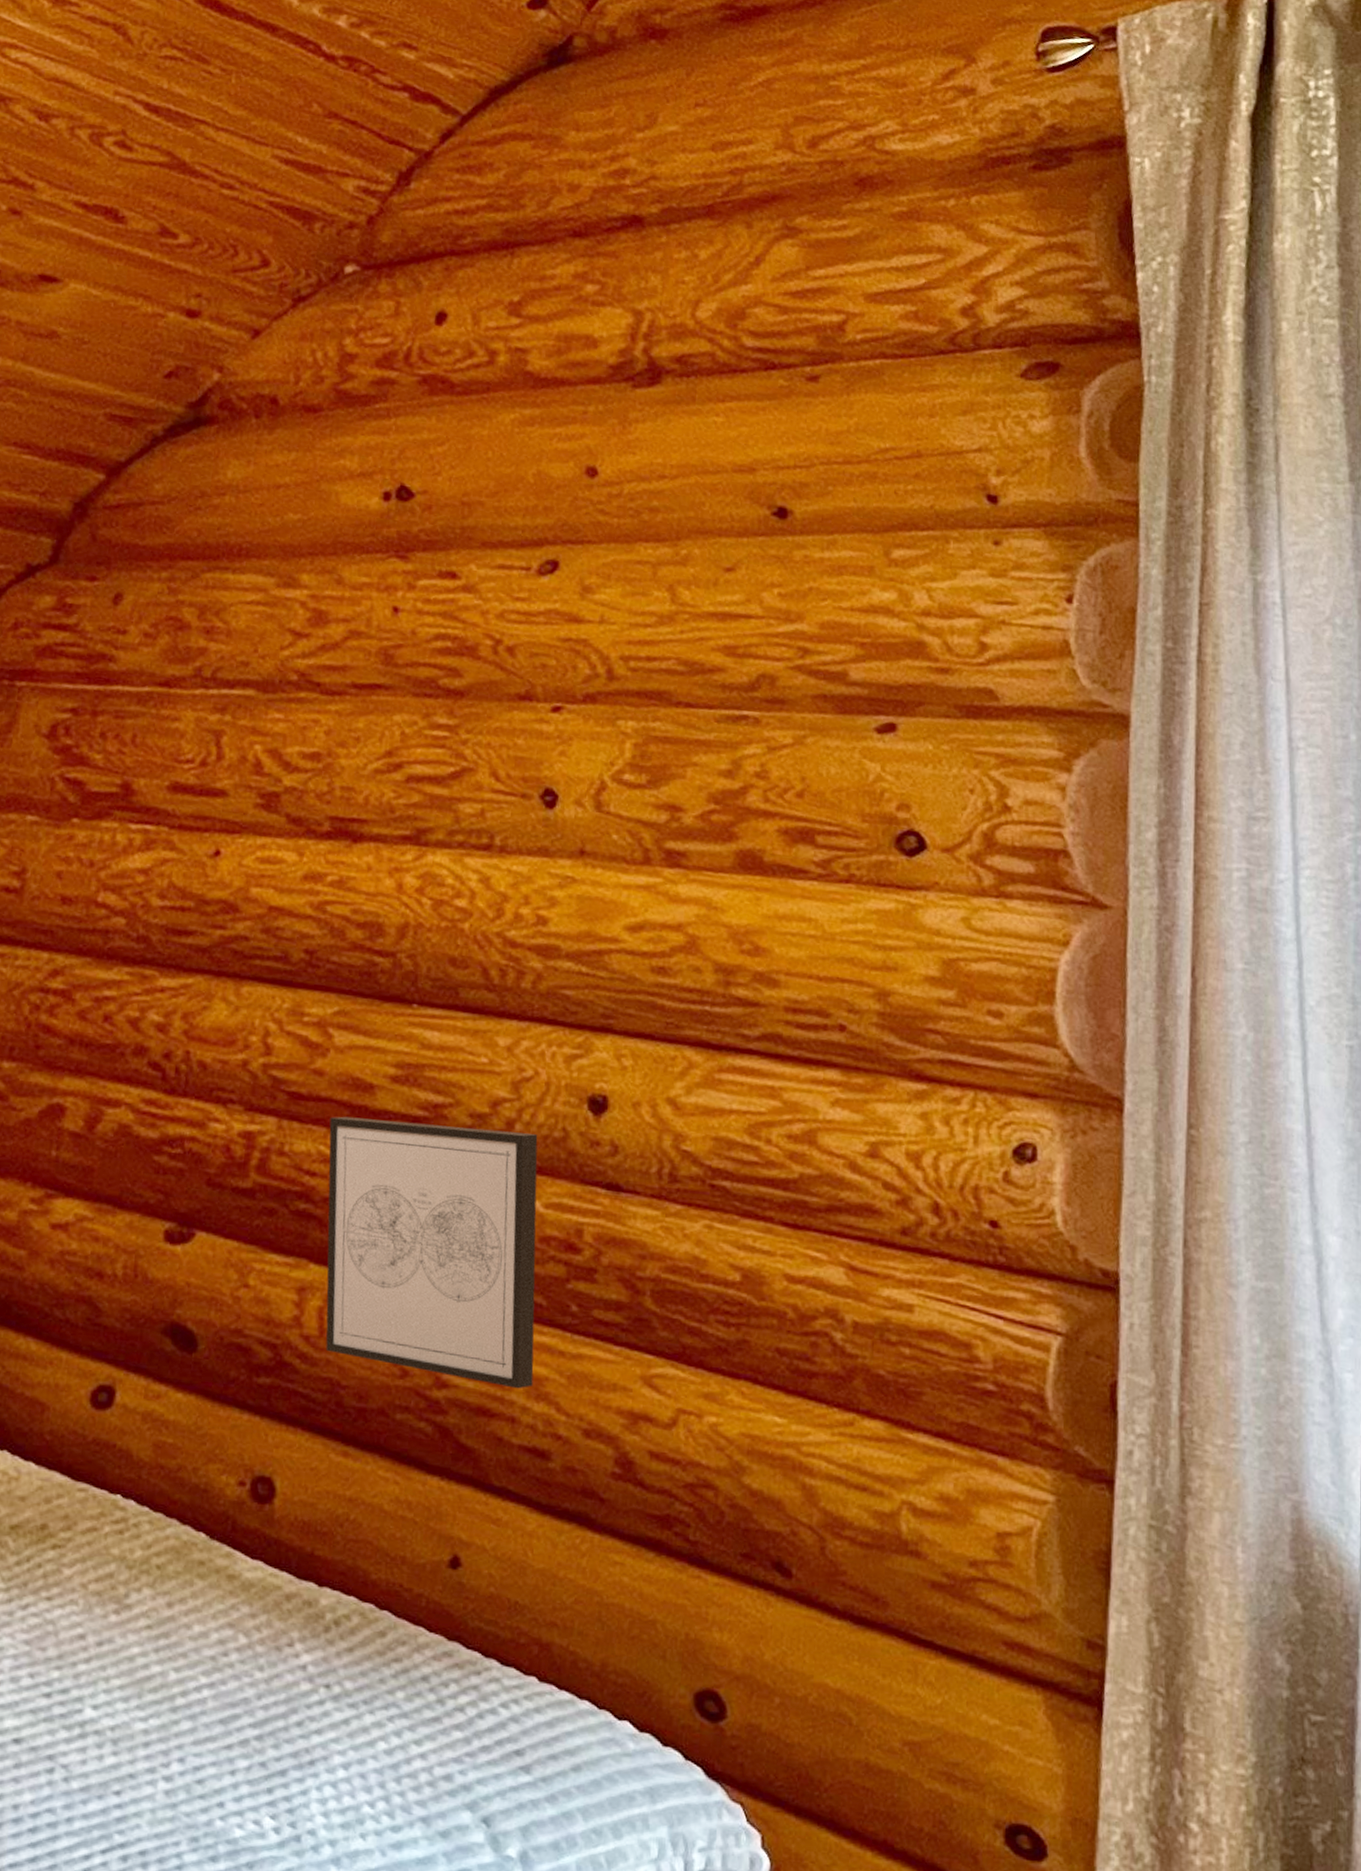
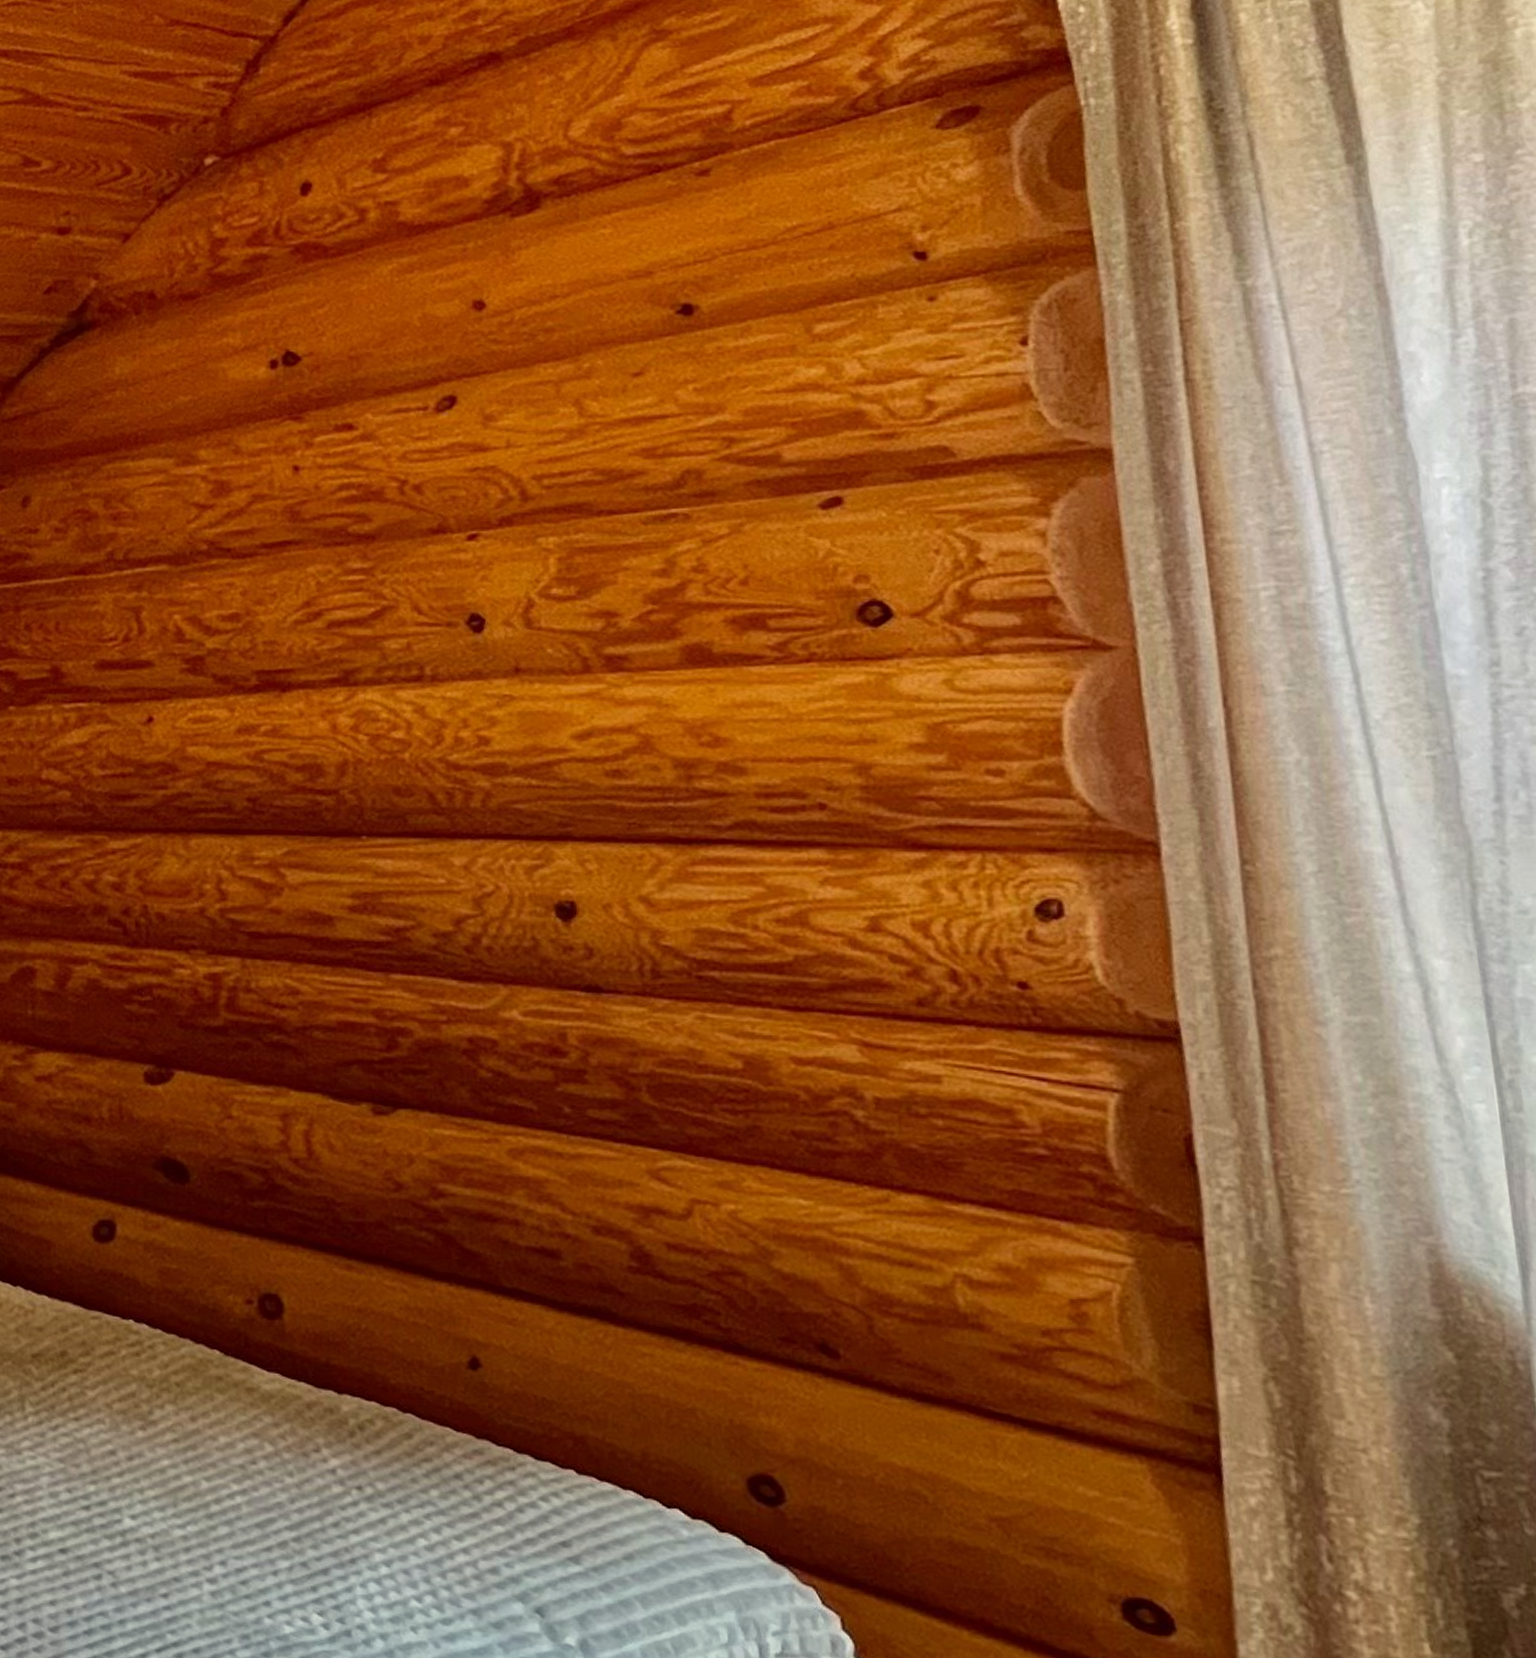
wall art: present [325,1116,538,1389] -> none [292,946,533,1193]

